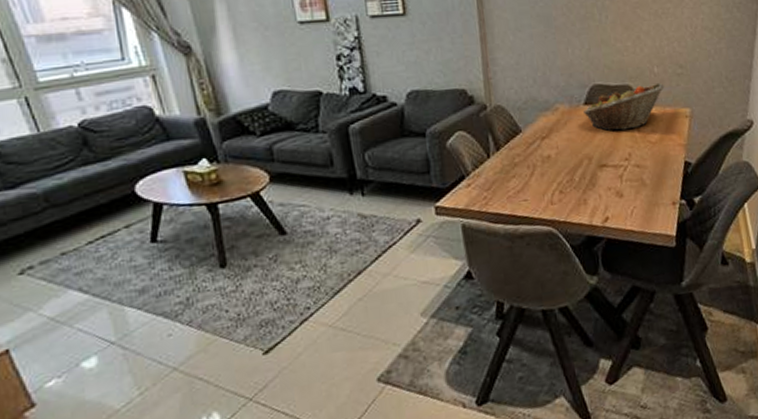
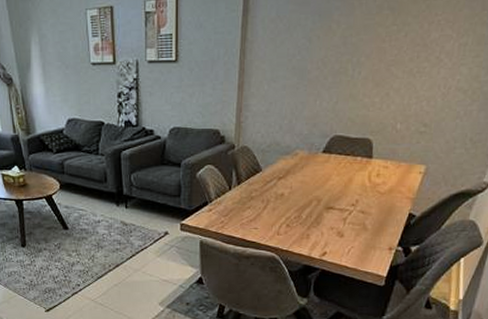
fruit basket: present [583,82,665,131] -> none [321,138,404,179]

